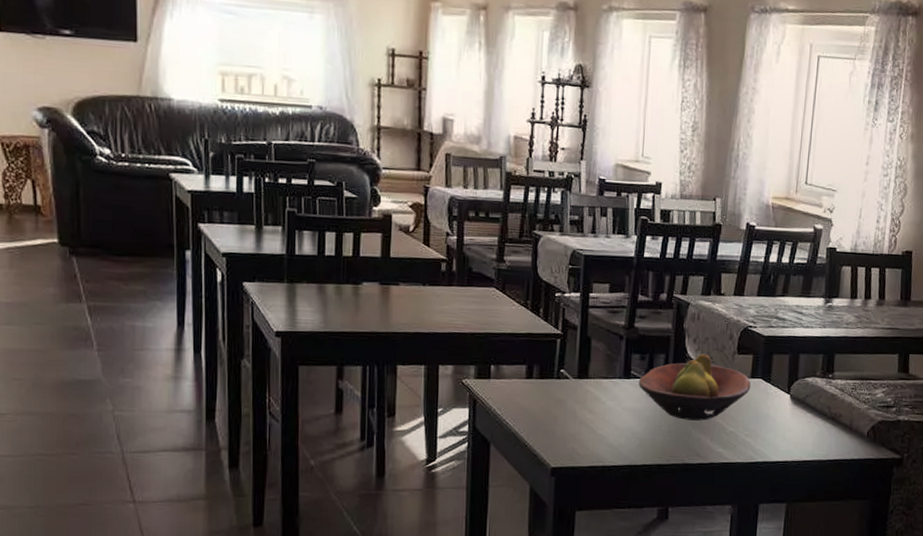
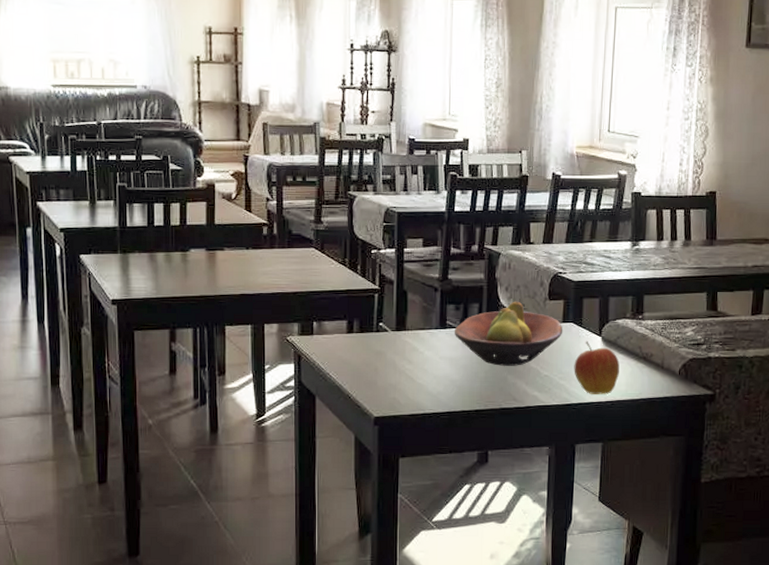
apple: none [760,398,807,454] -> present [574,341,620,394]

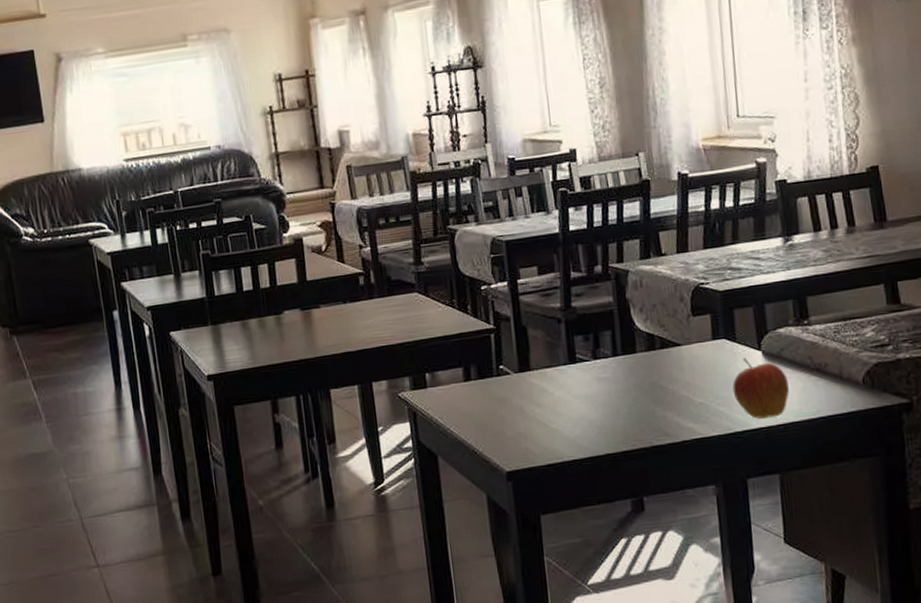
fruit bowl: present [454,301,563,366] -> none [585,322,715,399]

